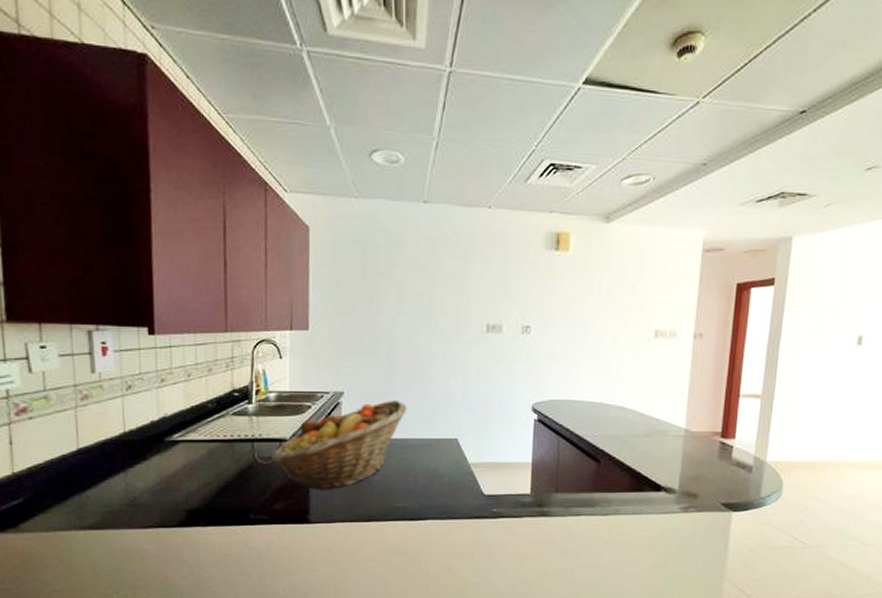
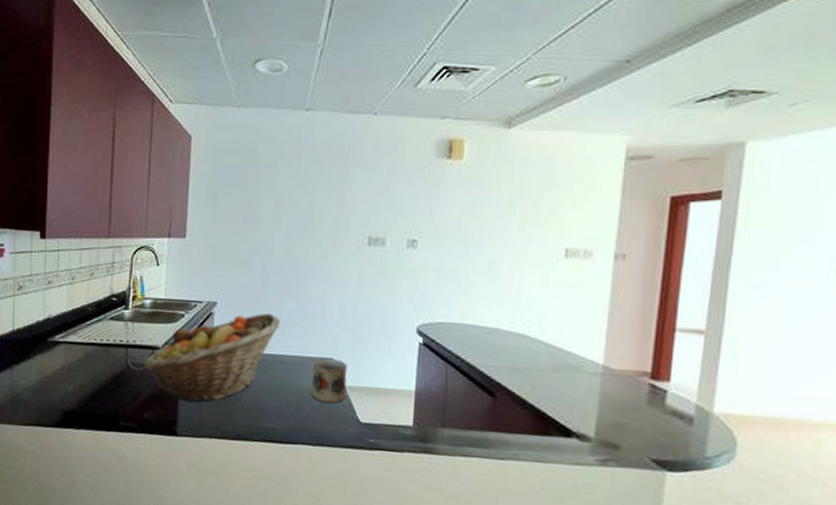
mug: none [439,439,471,481] -> present [311,358,348,404]

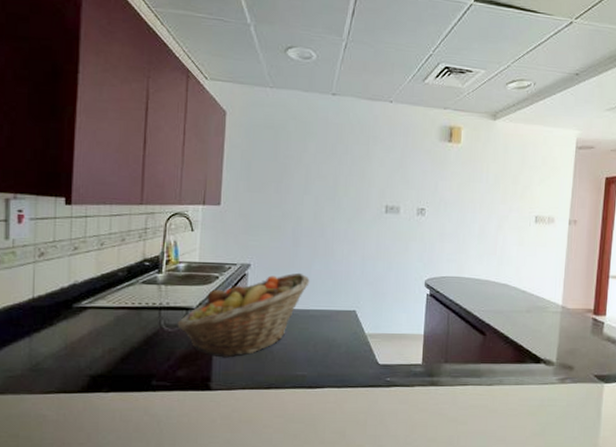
mug: present [311,358,348,404] -> none [337,310,368,350]

